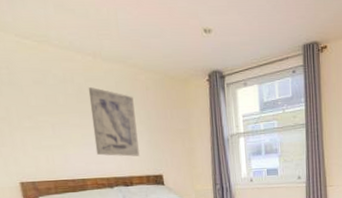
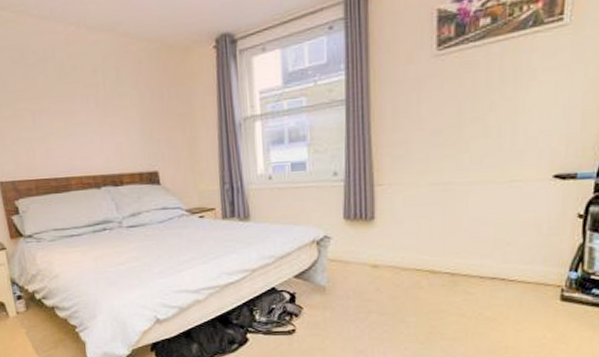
wall art: present [88,87,140,157] -> none [71,64,131,150]

